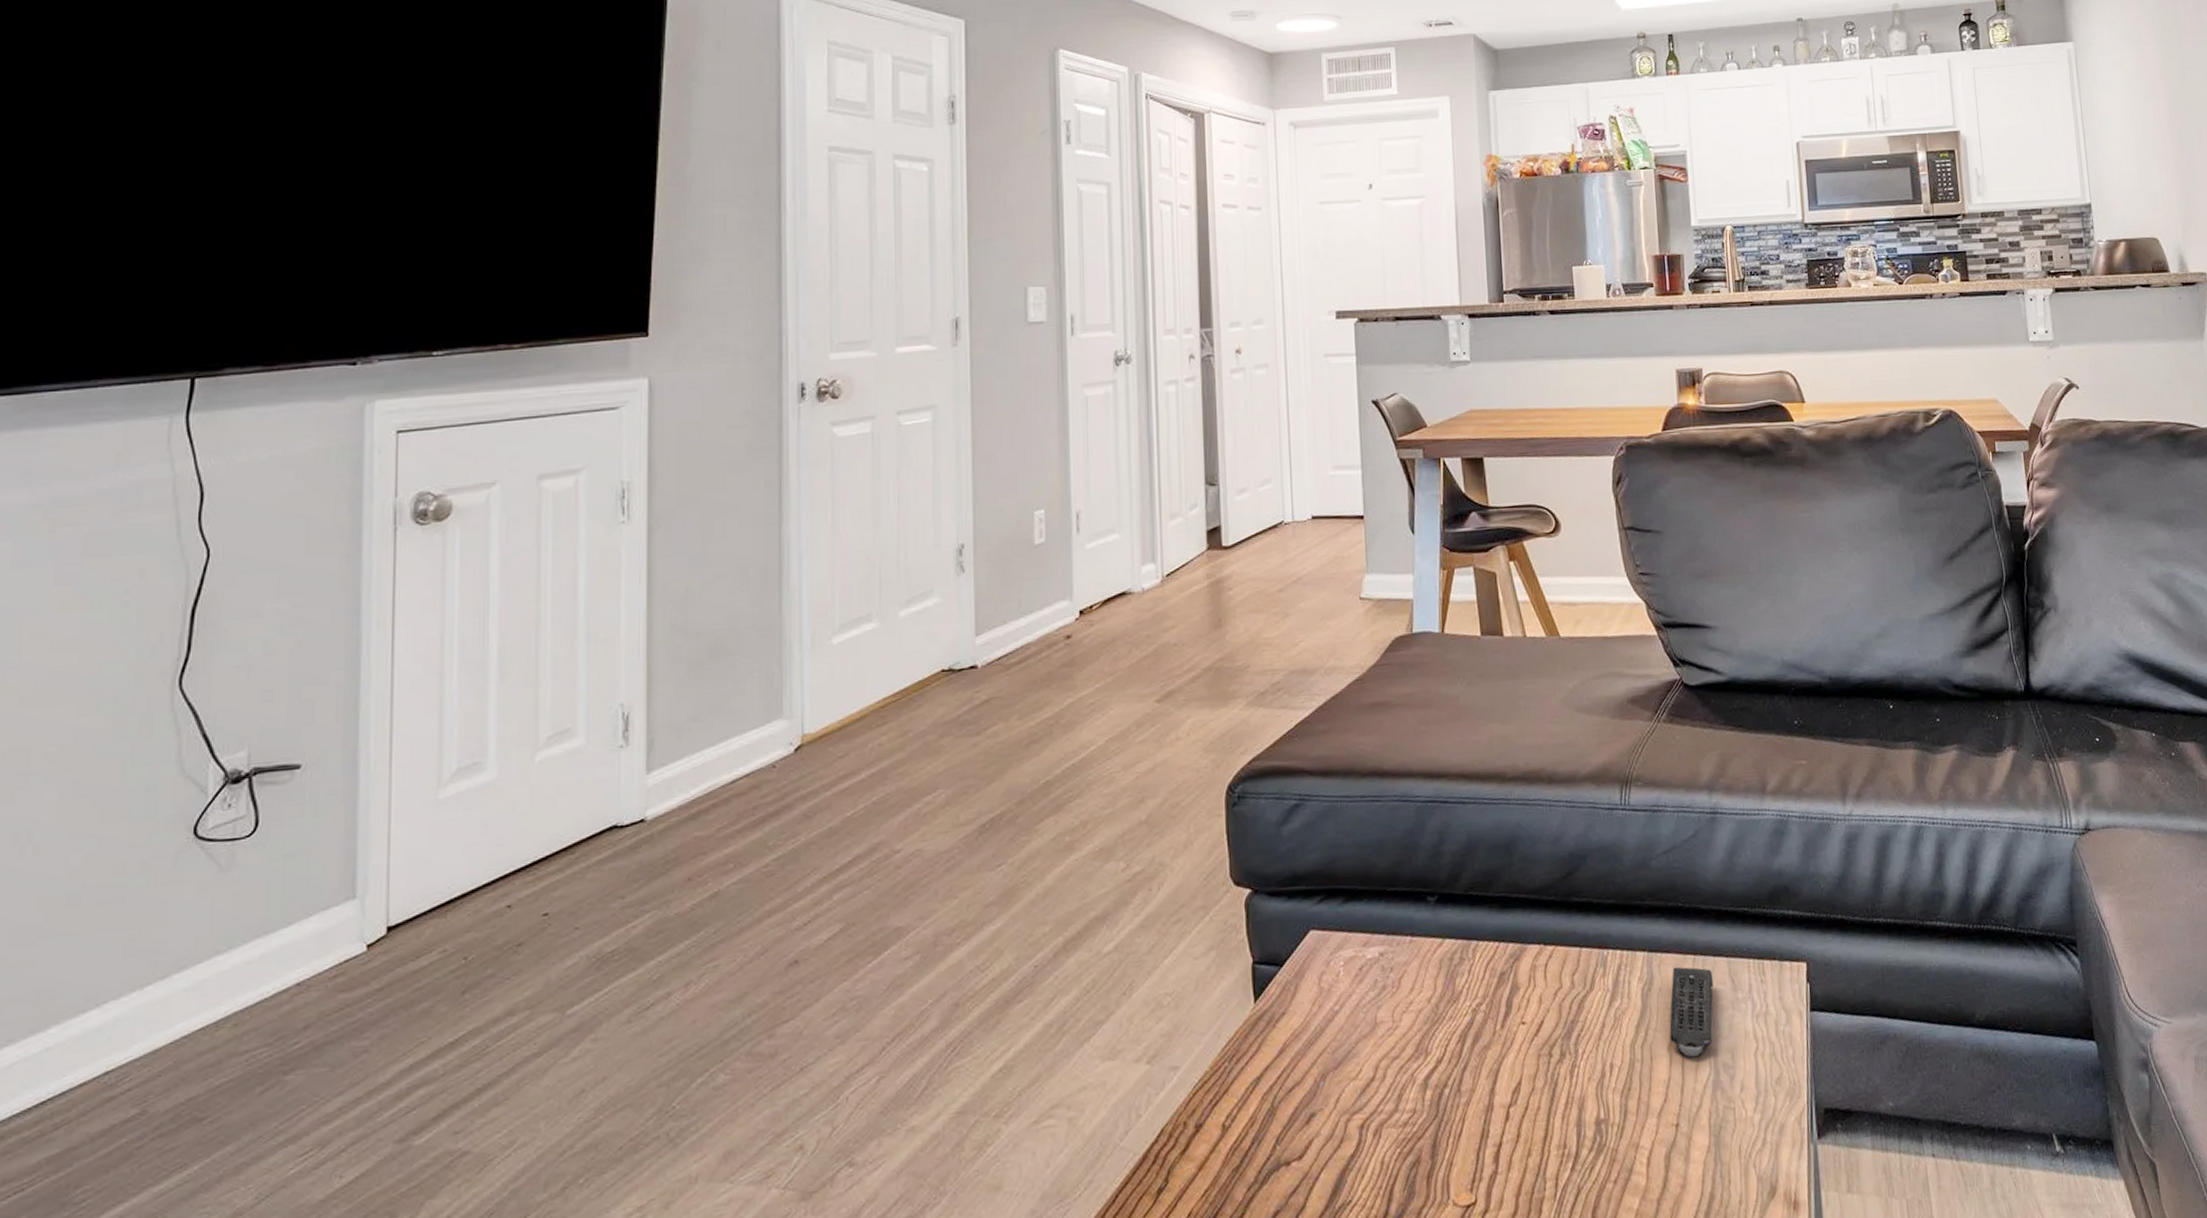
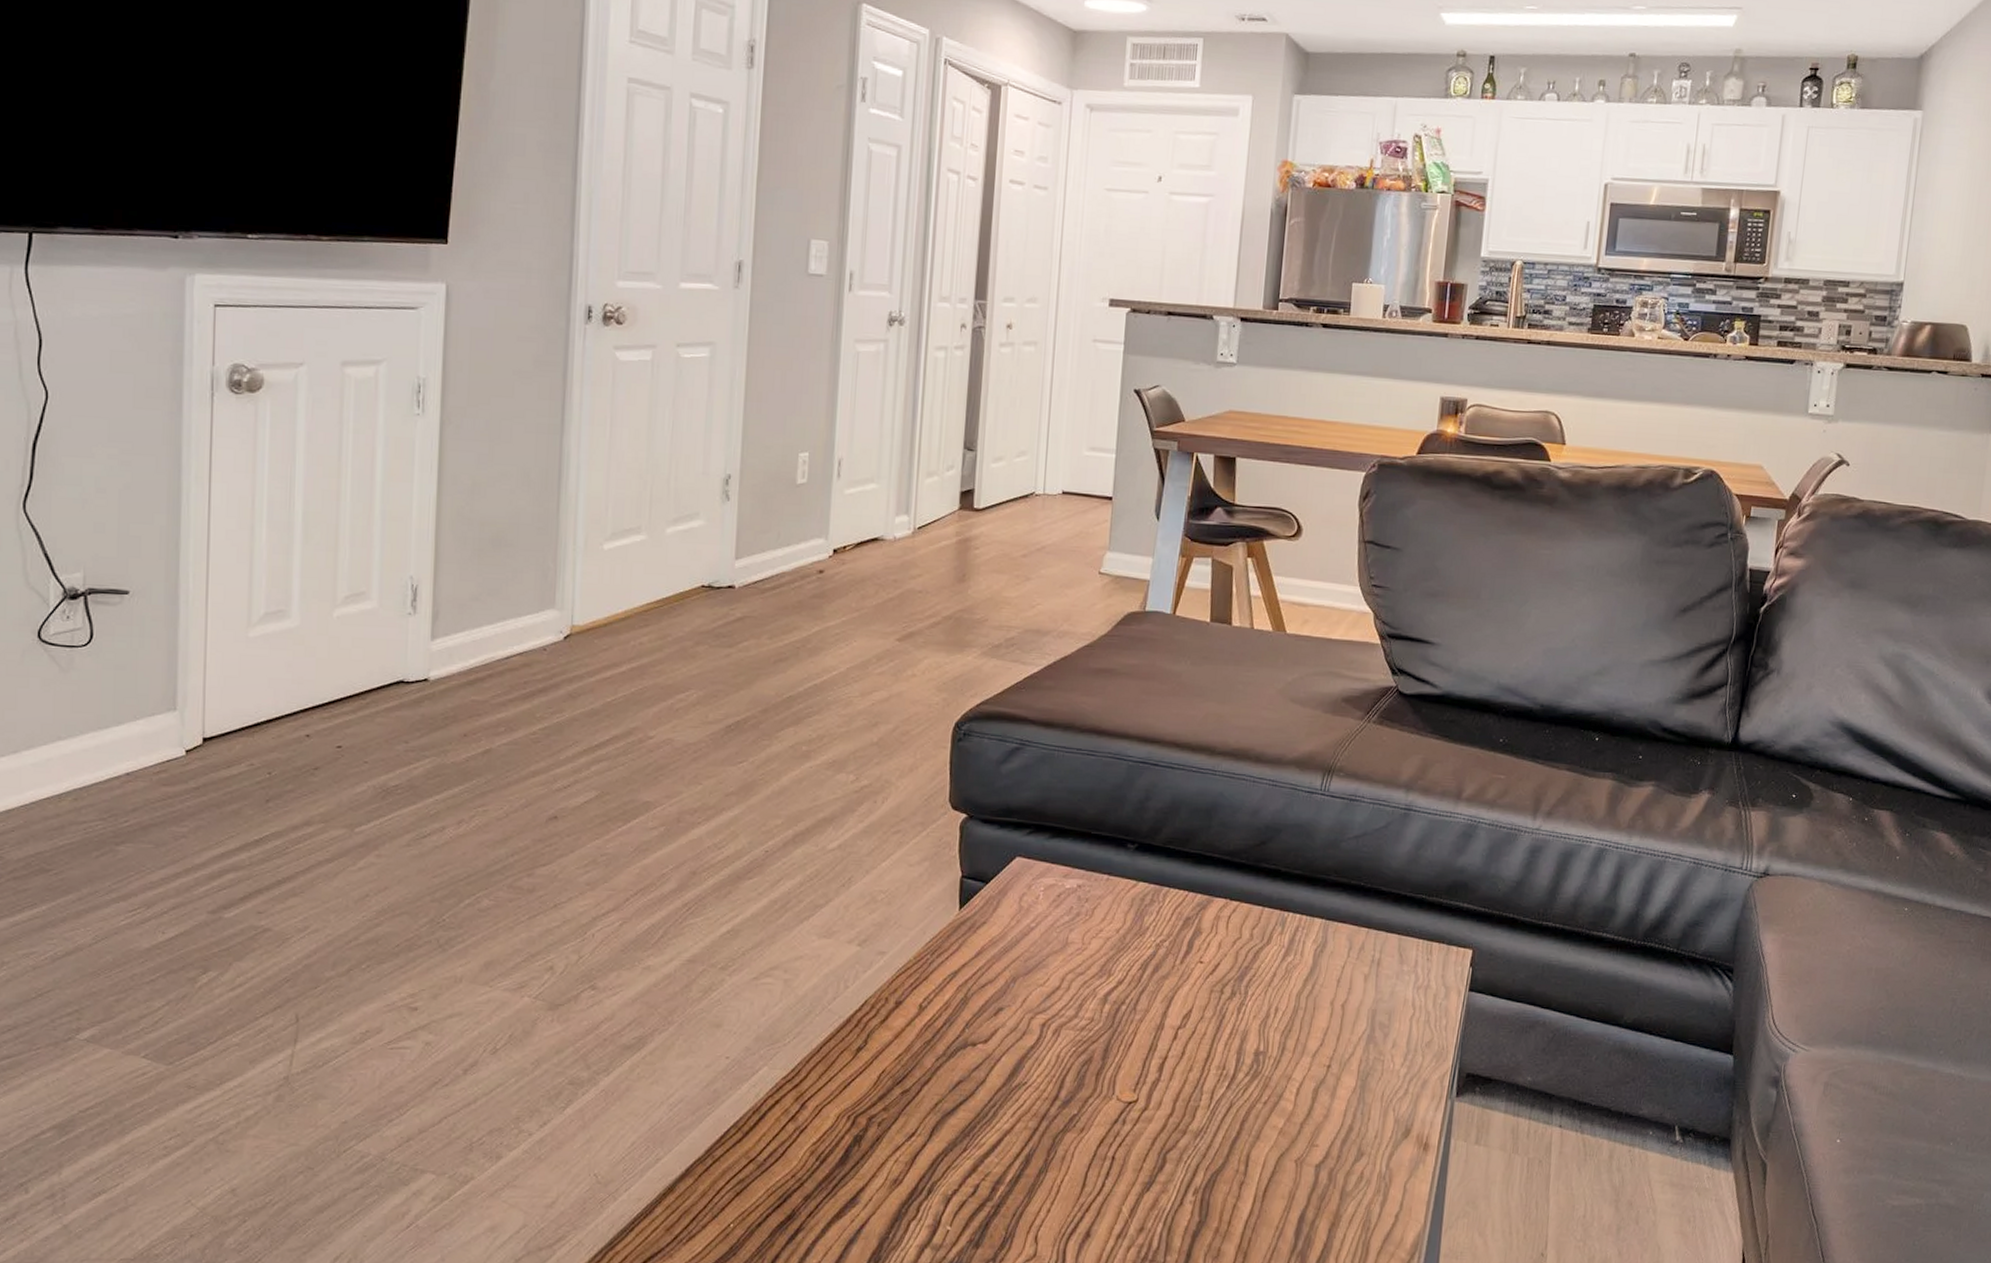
remote control: present [1669,966,1713,1058] -> none [1334,936,1383,1014]

